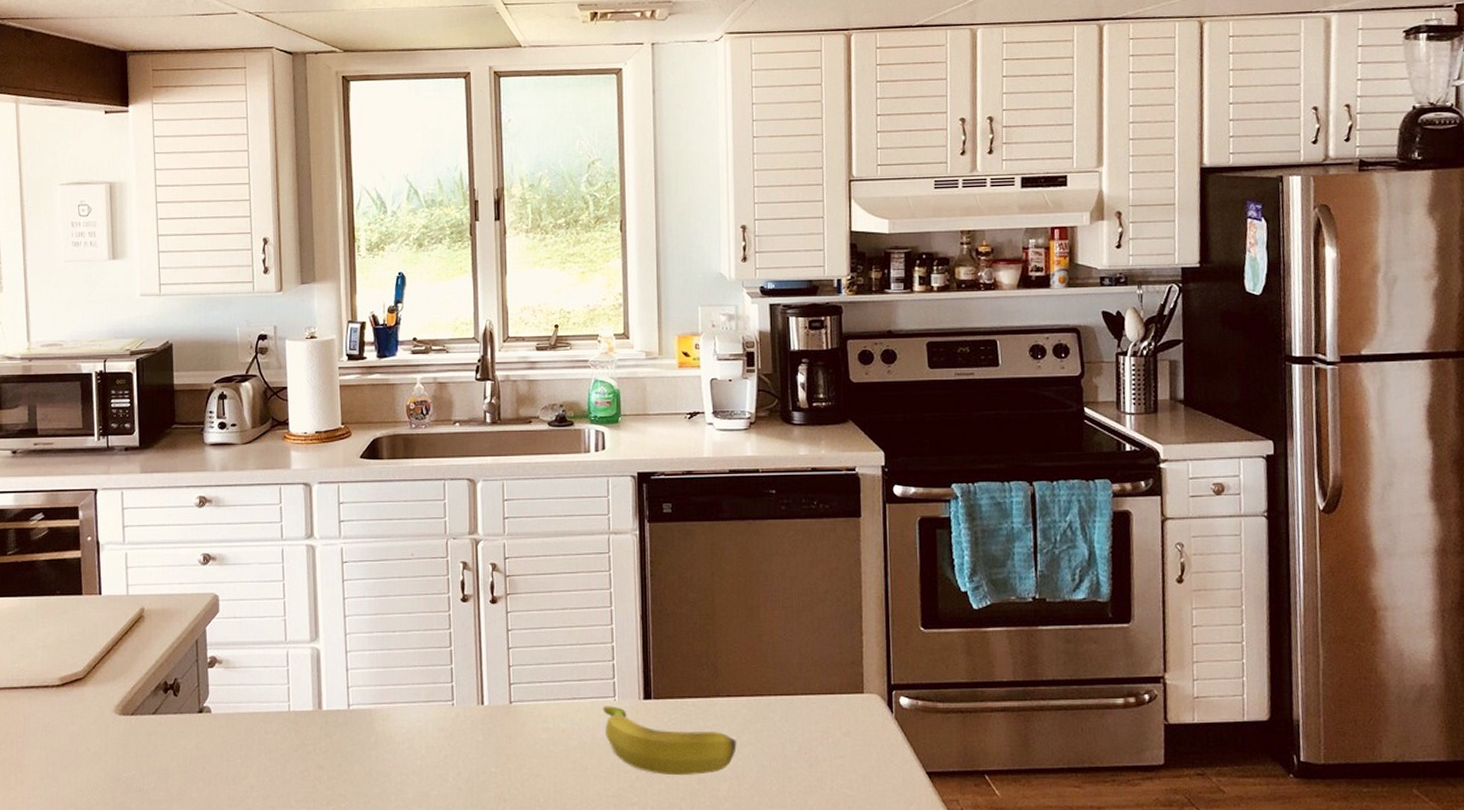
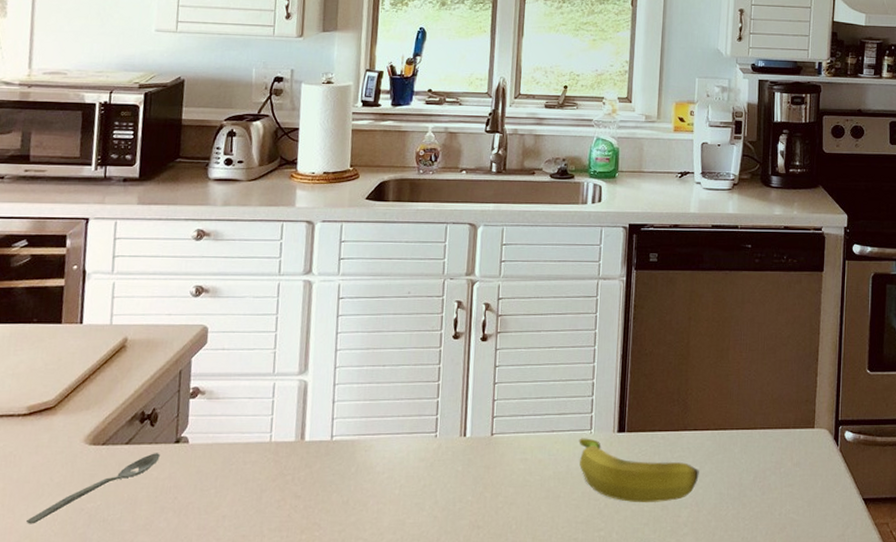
spoon: none [70,723,185,793] -> present [26,453,160,524]

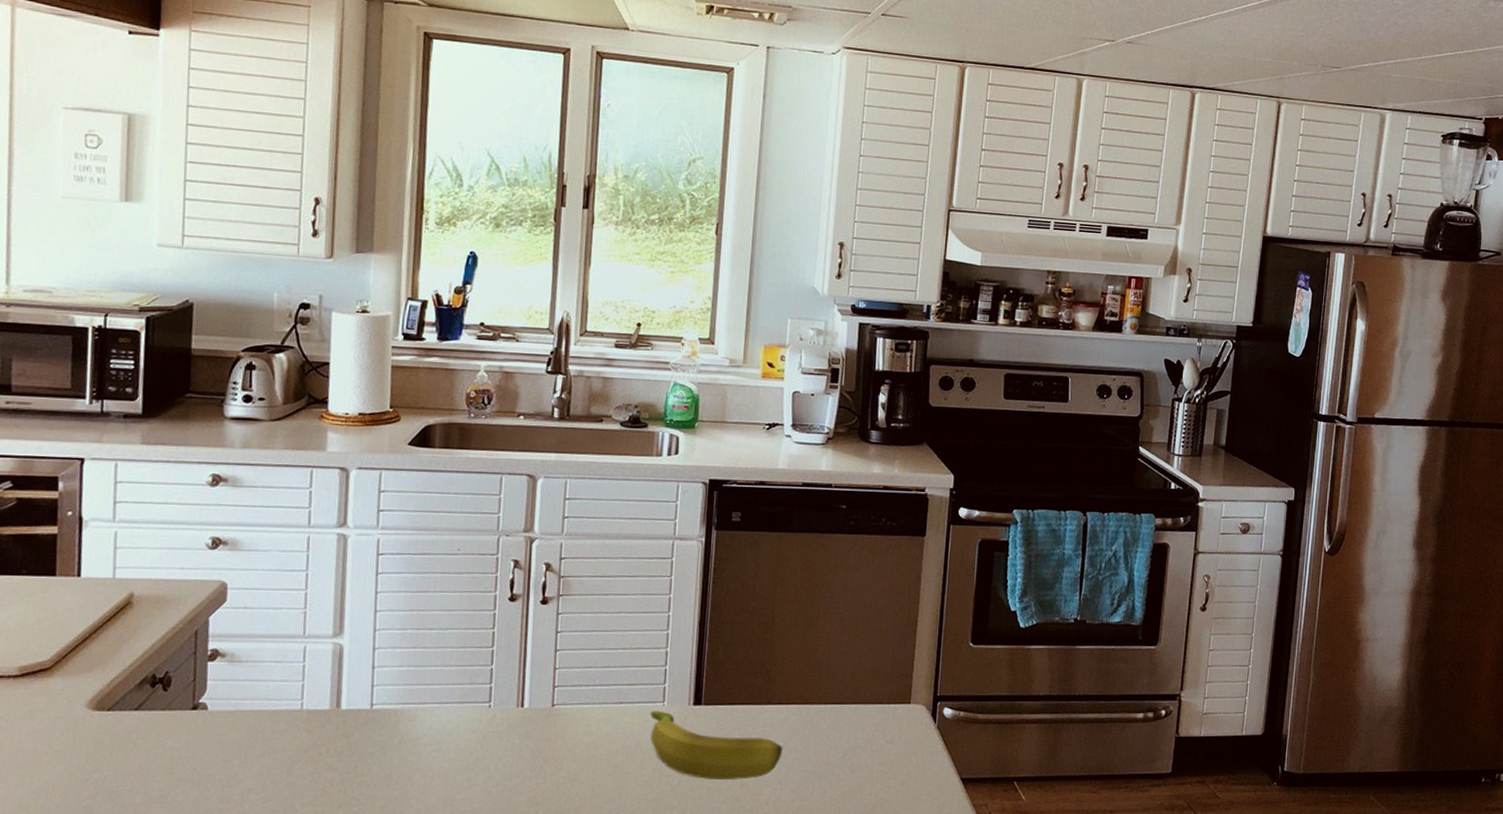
spoon: present [26,453,160,524] -> none [22,720,175,796]

